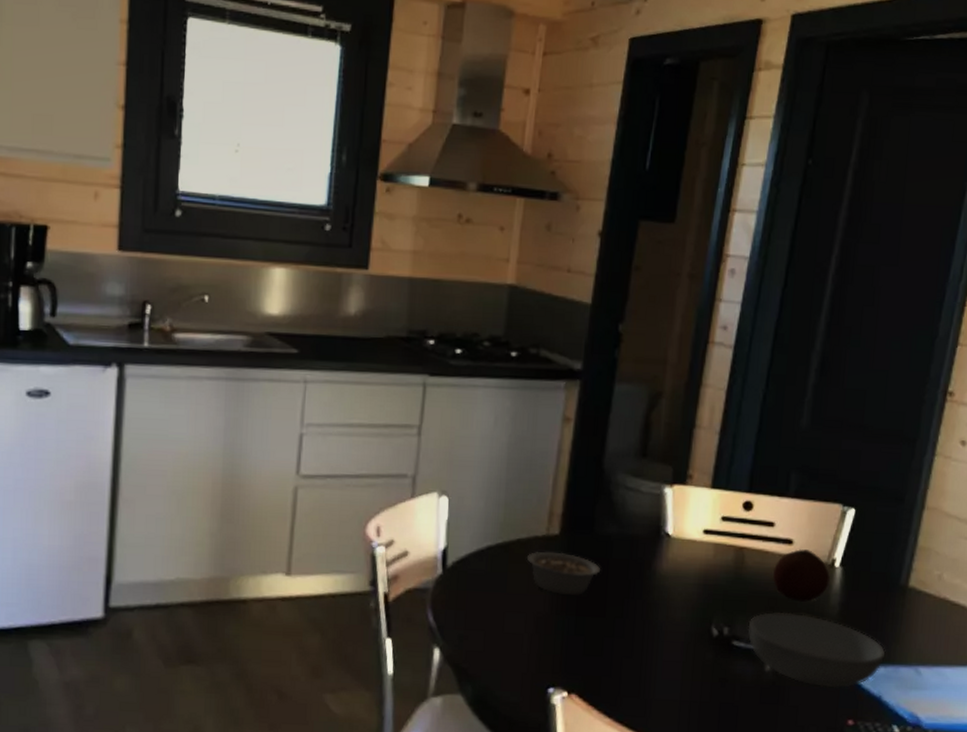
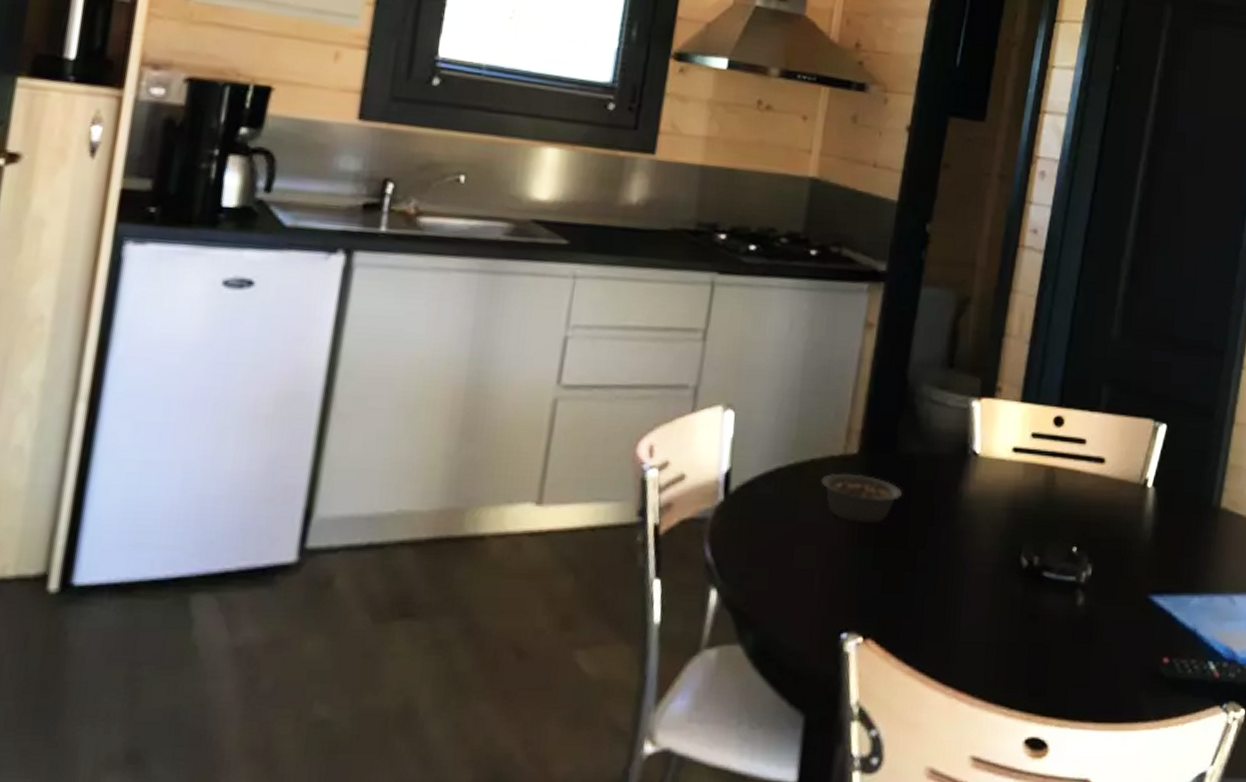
serving bowl: present [747,612,886,688] -> none [1059,538,1200,622]
fruit: present [773,549,830,602] -> none [1084,468,1143,526]

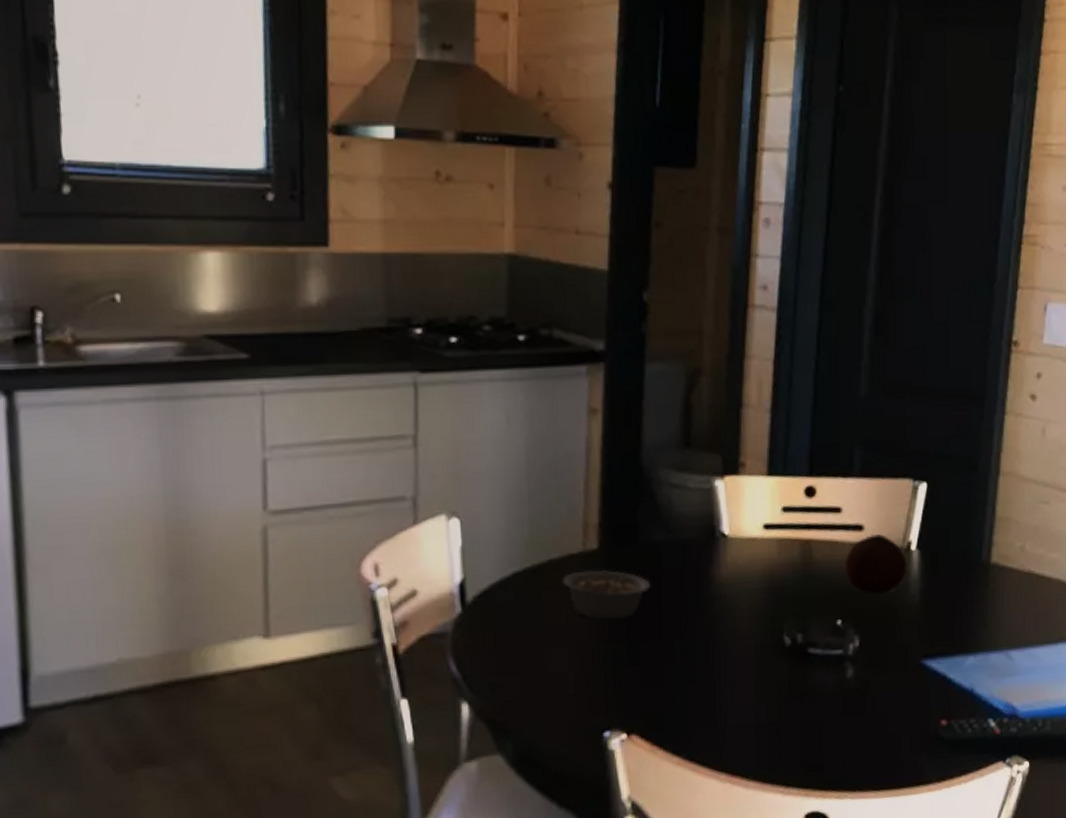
fruit: none [1084,468,1143,526] -> present [844,534,907,595]

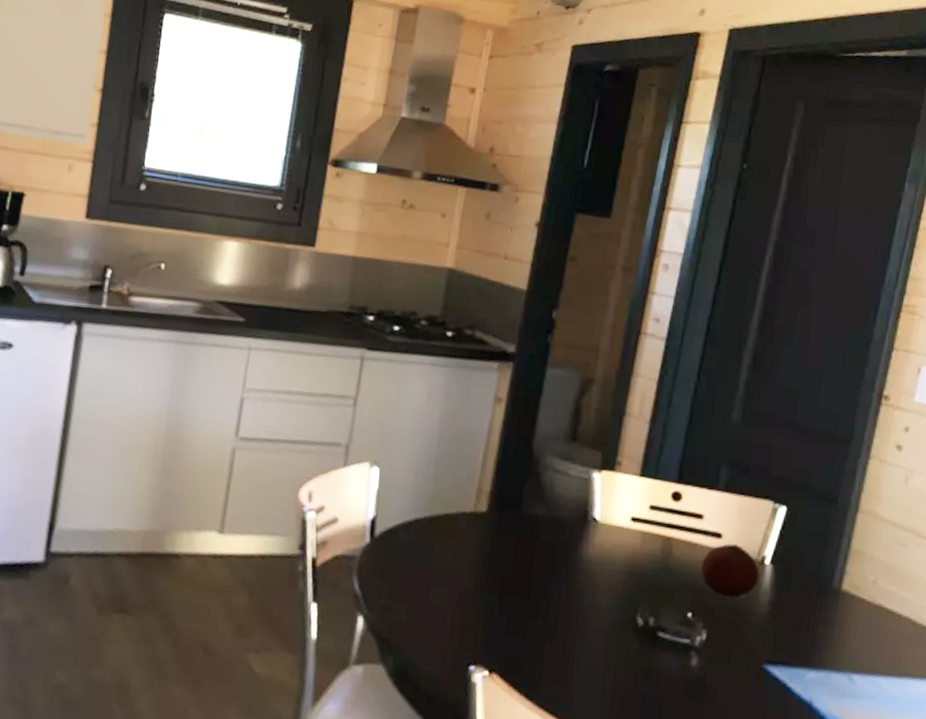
legume: present [563,569,651,621] -> none [454,528,527,574]

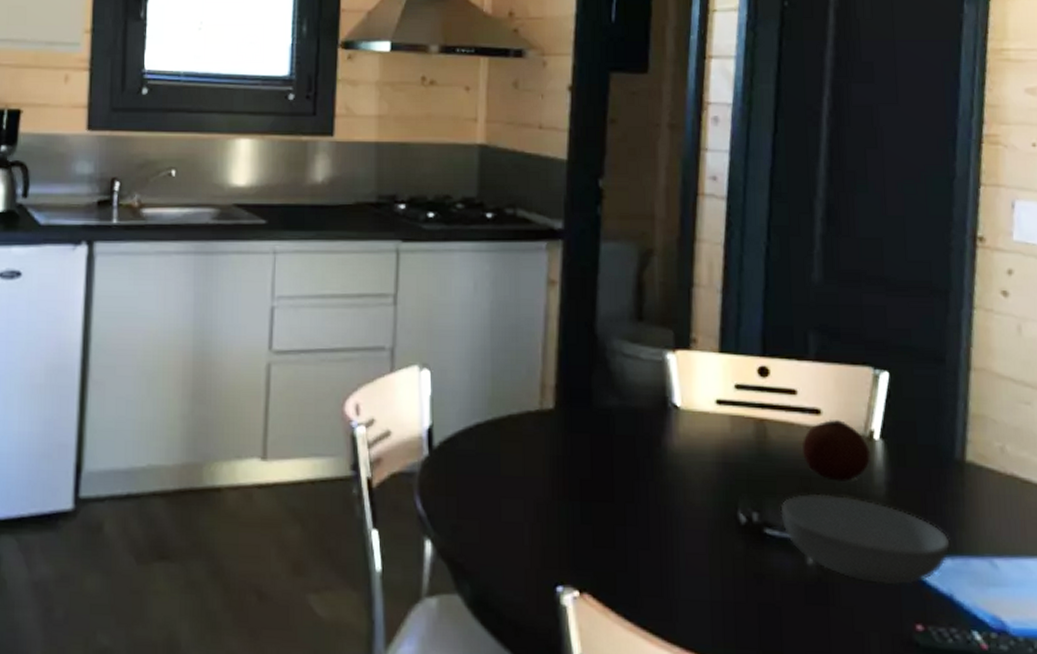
serving bowl: none [674,605,817,690] -> present [780,493,950,585]

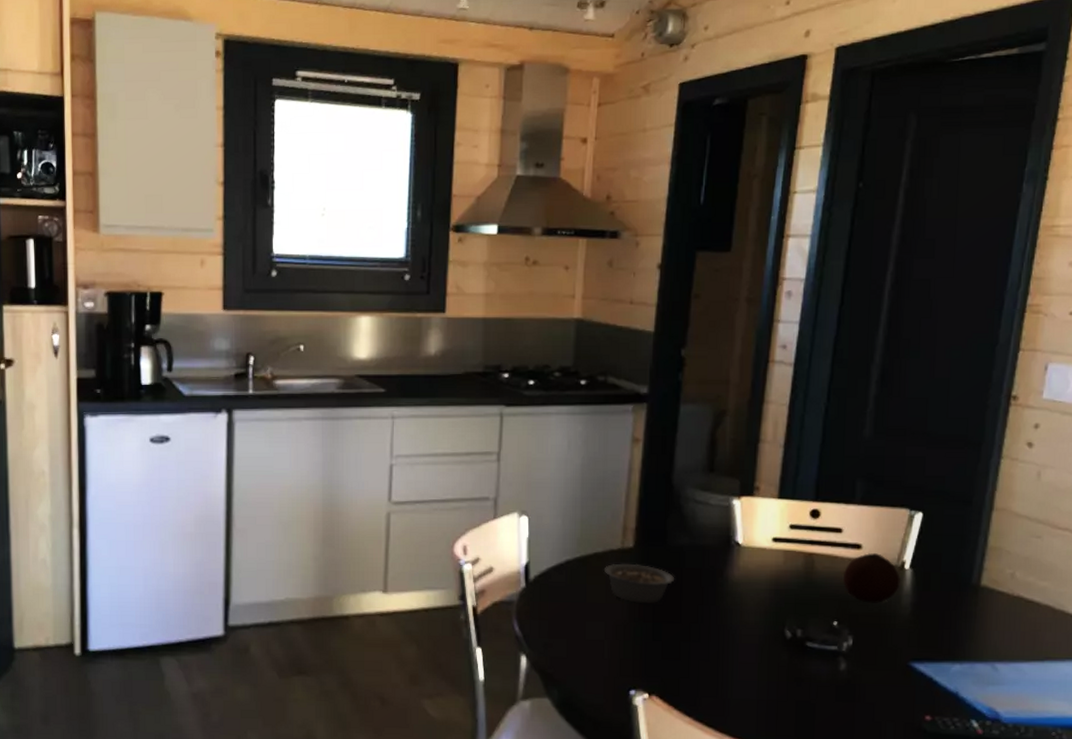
legume: none [521,428,605,479] -> present [605,563,675,604]
serving bowl: present [780,493,950,585] -> none [820,613,961,685]

